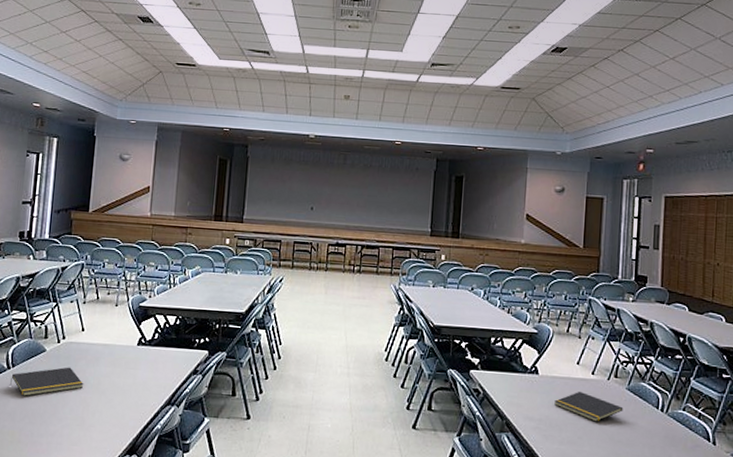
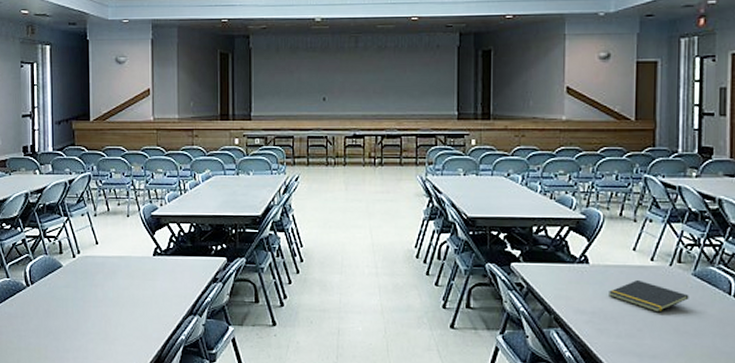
notepad: present [9,367,84,396] -> none [30,281,104,313]

